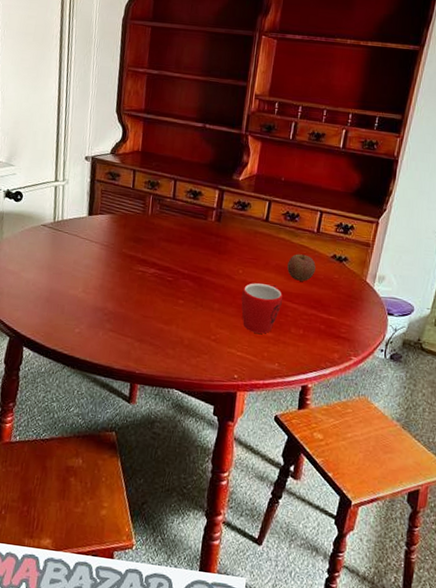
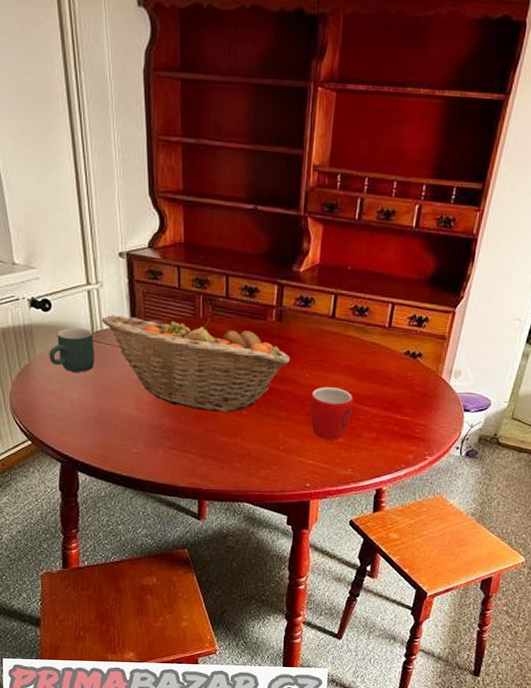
mug: none [13,216,55,256] -> present [49,328,95,372]
fruit basket: none [63,208,227,301] -> present [101,315,291,413]
apple: present [287,254,316,282] -> none [357,352,388,382]

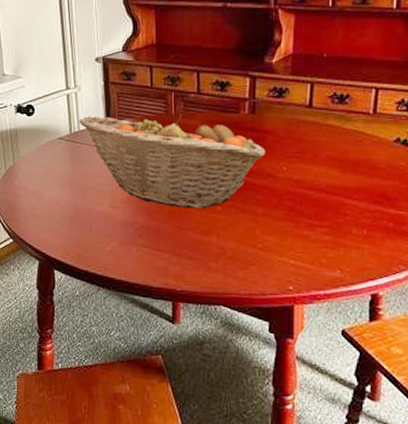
mug: present [49,328,95,372] -> none [31,130,73,172]
mug: present [309,386,353,440] -> none [289,179,338,238]

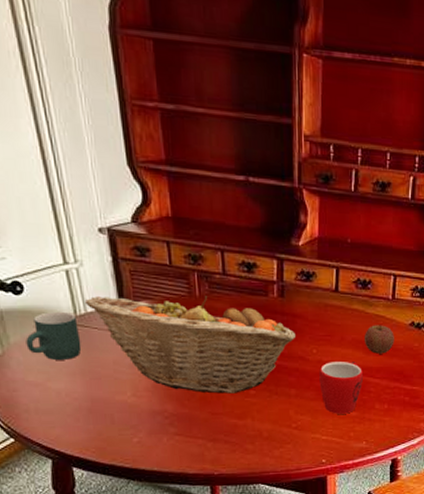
mug: none [31,130,73,172] -> present [26,312,82,360]
mug: none [289,179,338,238] -> present [319,360,363,414]
apple: none [341,141,376,173] -> present [365,325,394,354]

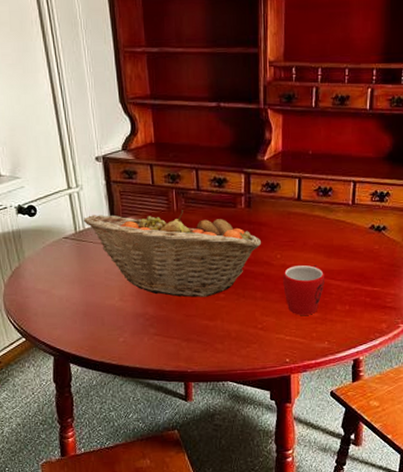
mug: present [26,312,82,360] -> none [37,230,80,270]
apple: present [365,325,394,354] -> none [326,229,355,257]

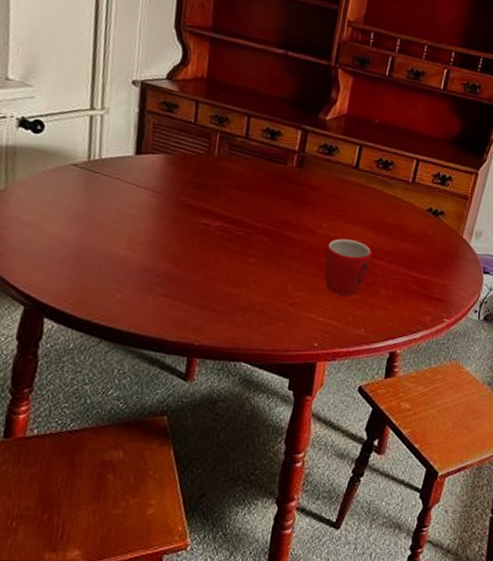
fruit basket: present [83,210,262,298] -> none [101,144,309,260]

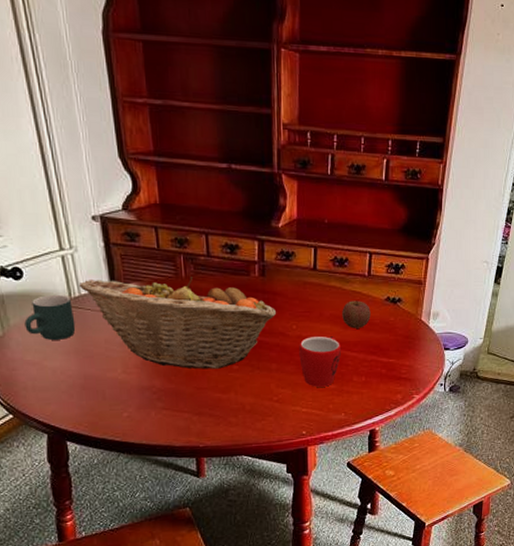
mug: none [31,153,89,203] -> present [24,295,76,340]
fruit basket: none [101,144,309,260] -> present [78,277,277,369]
apple: none [378,206,410,237] -> present [342,300,371,328]

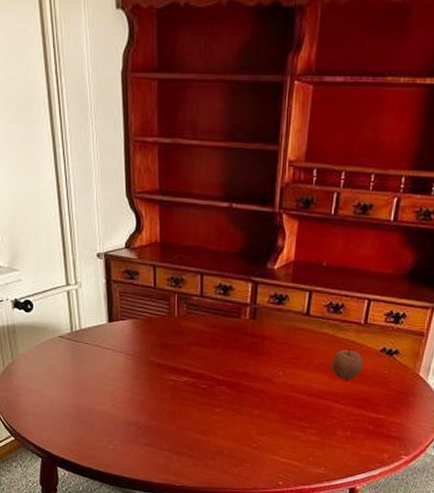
mug: present [24,295,76,340] -> none [31,328,74,371]
fruit basket: present [78,277,277,369] -> none [80,315,264,410]
mug: present [299,335,341,387] -> none [282,384,327,438]

